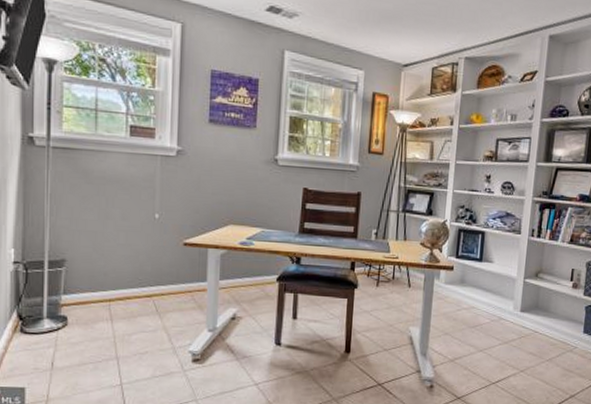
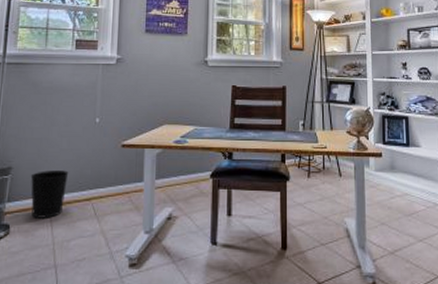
wastebasket: none [86,265,127,312] -> present [30,170,69,218]

